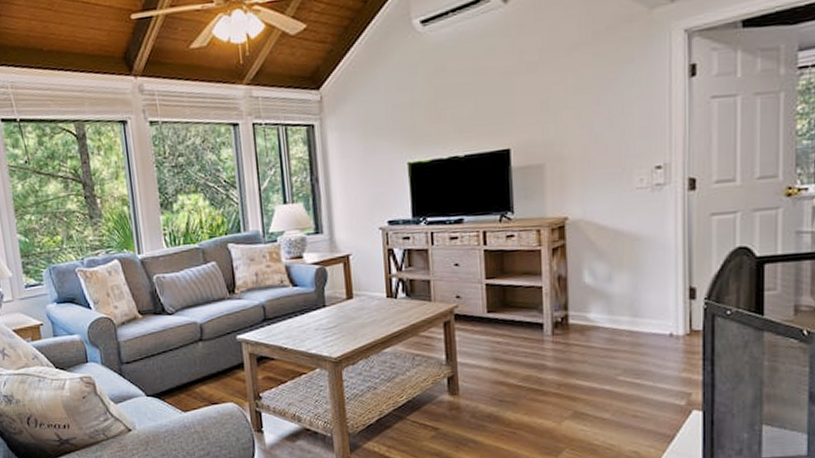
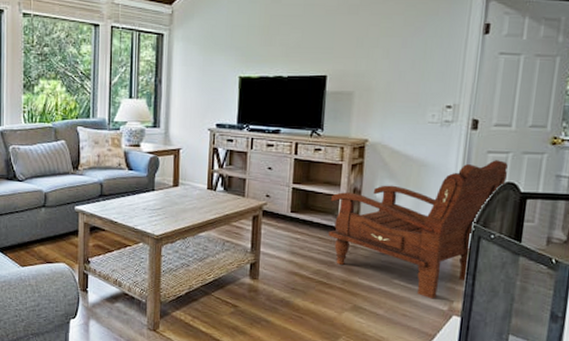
armchair: none [533,222,737,394] -> present [328,160,508,299]

